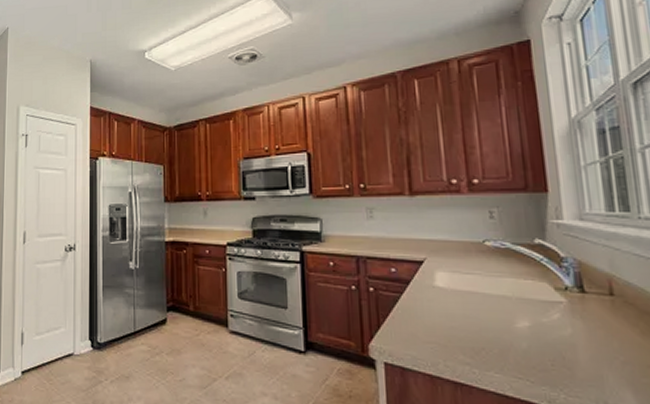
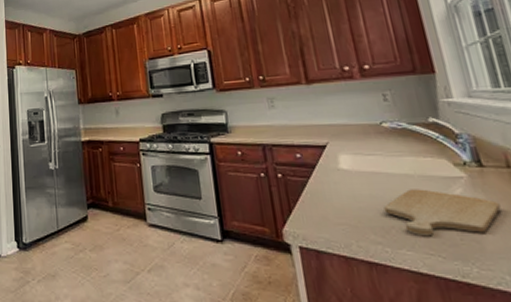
chopping board: none [476,311,597,360] -> present [383,189,501,237]

